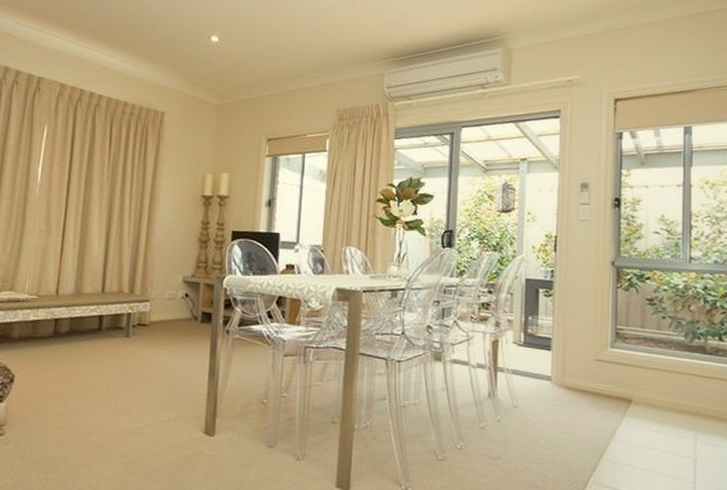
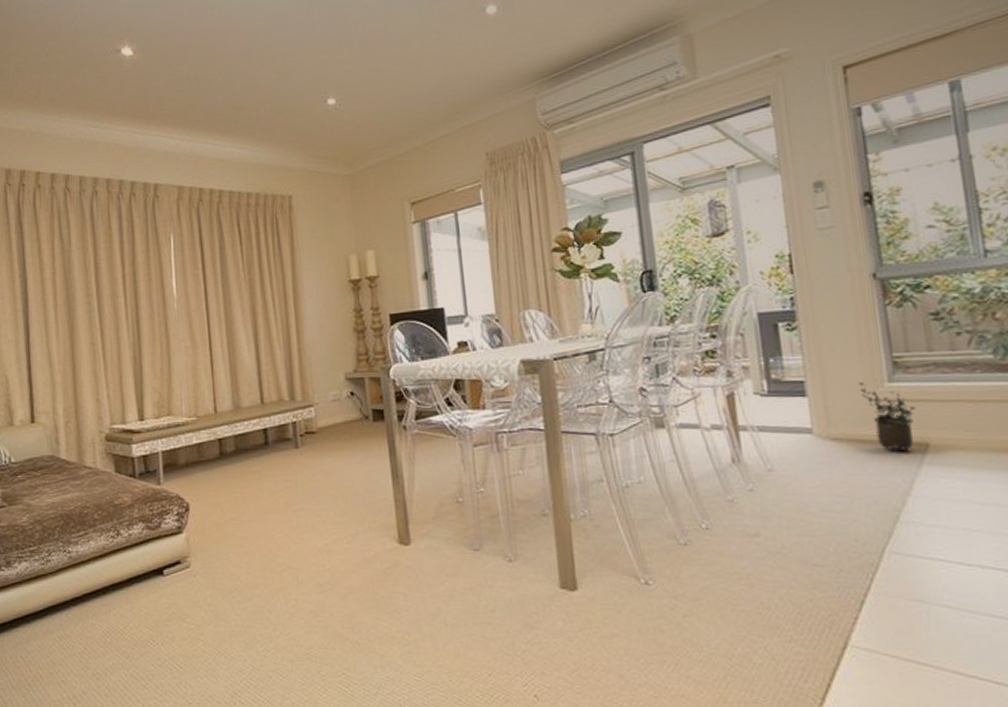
potted plant: none [589,345,626,404] -> present [858,382,915,452]

